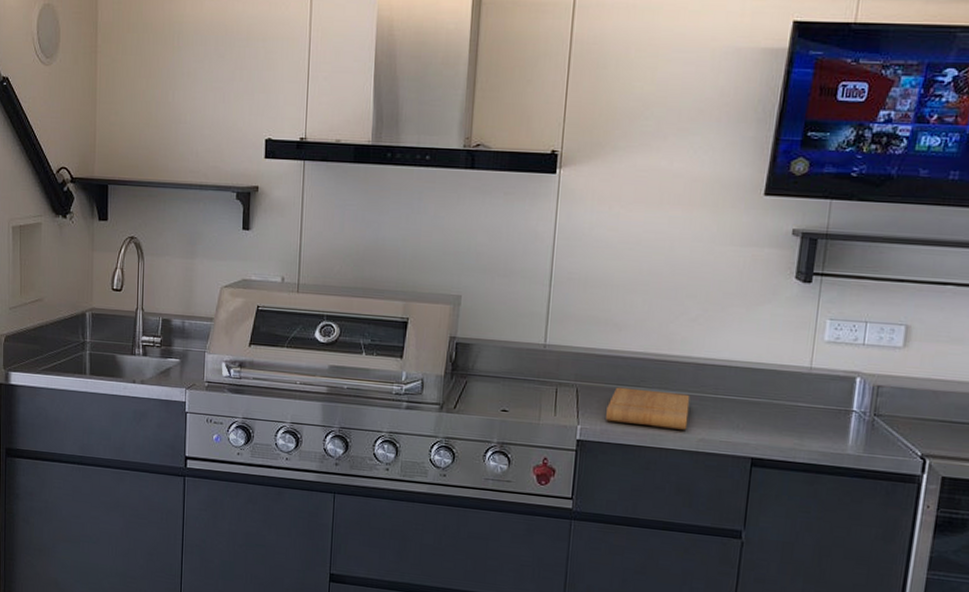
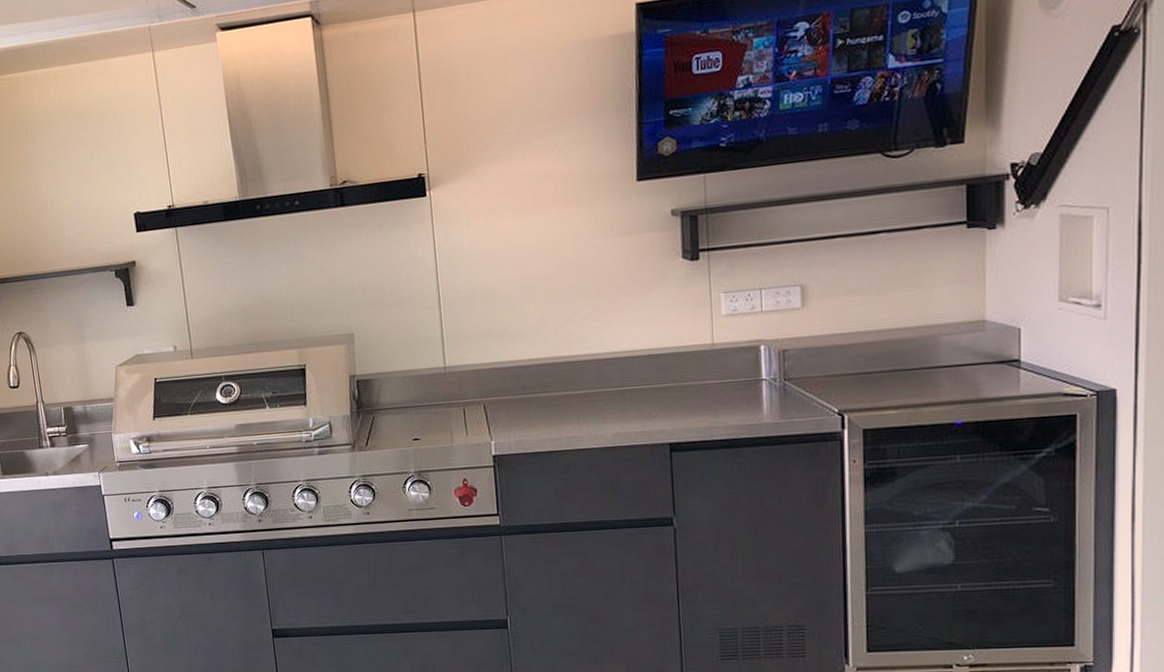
cutting board: present [606,387,690,430] -> none [517,391,600,432]

